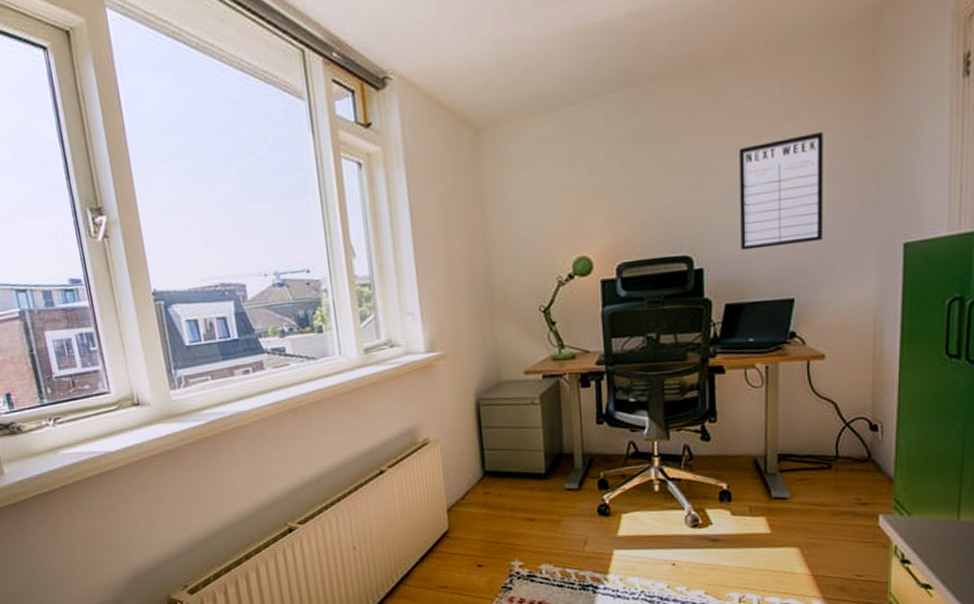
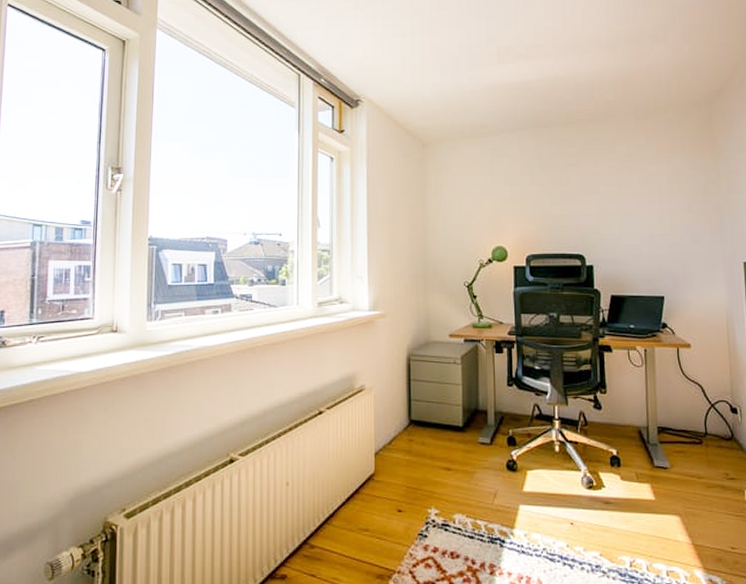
writing board: present [739,131,823,251] -> none [618,174,683,255]

